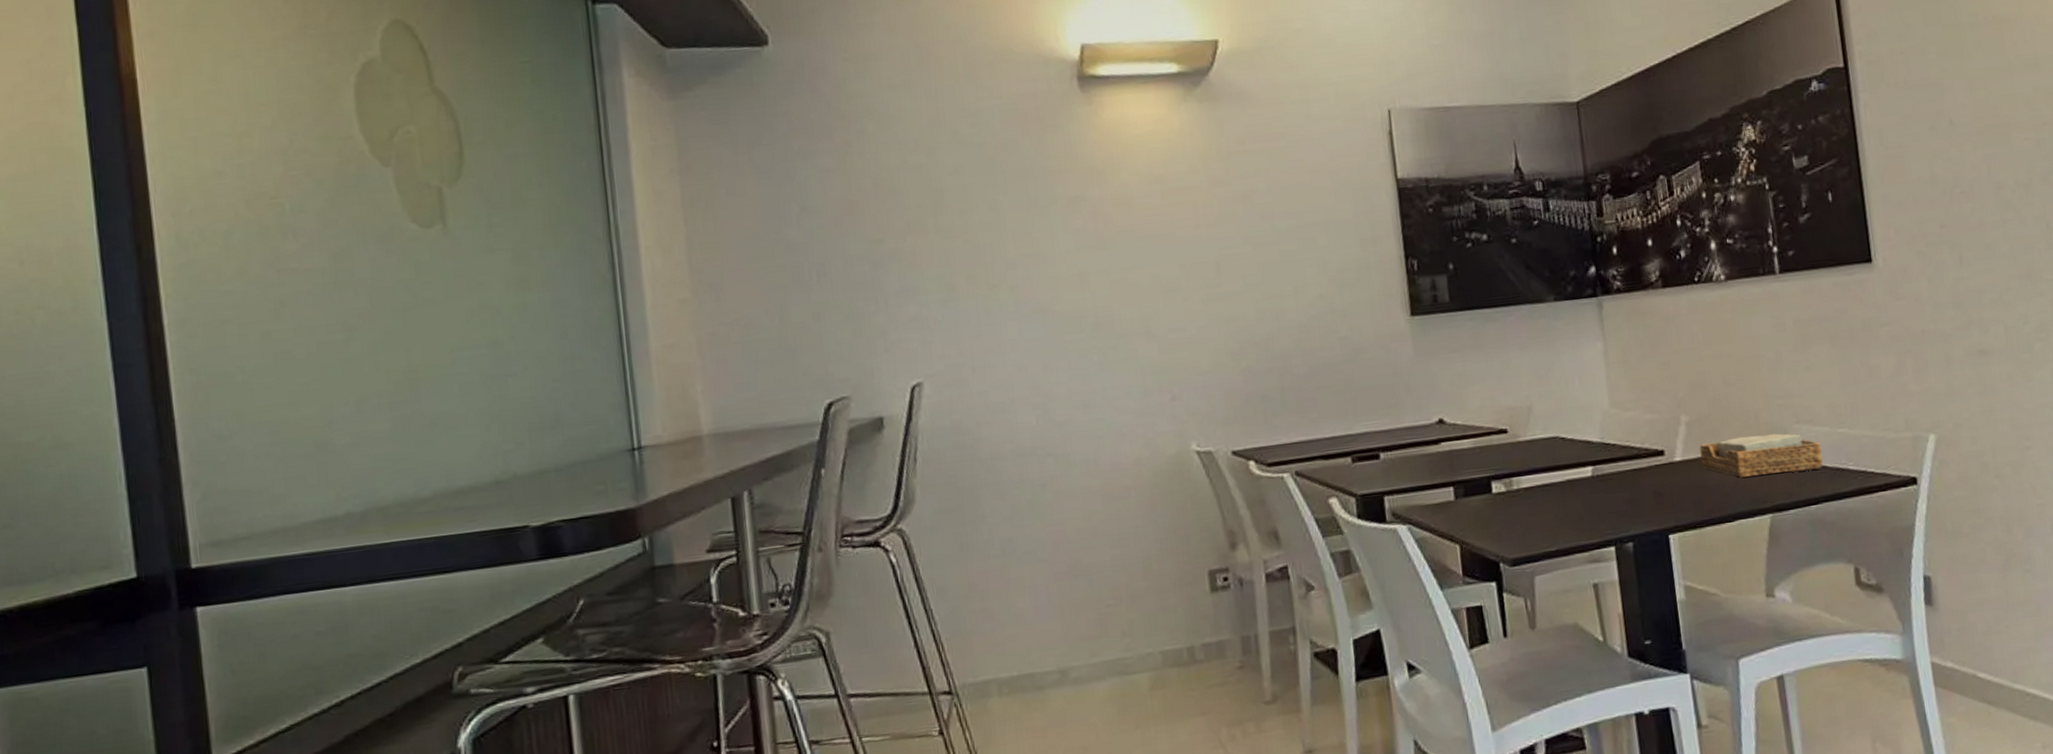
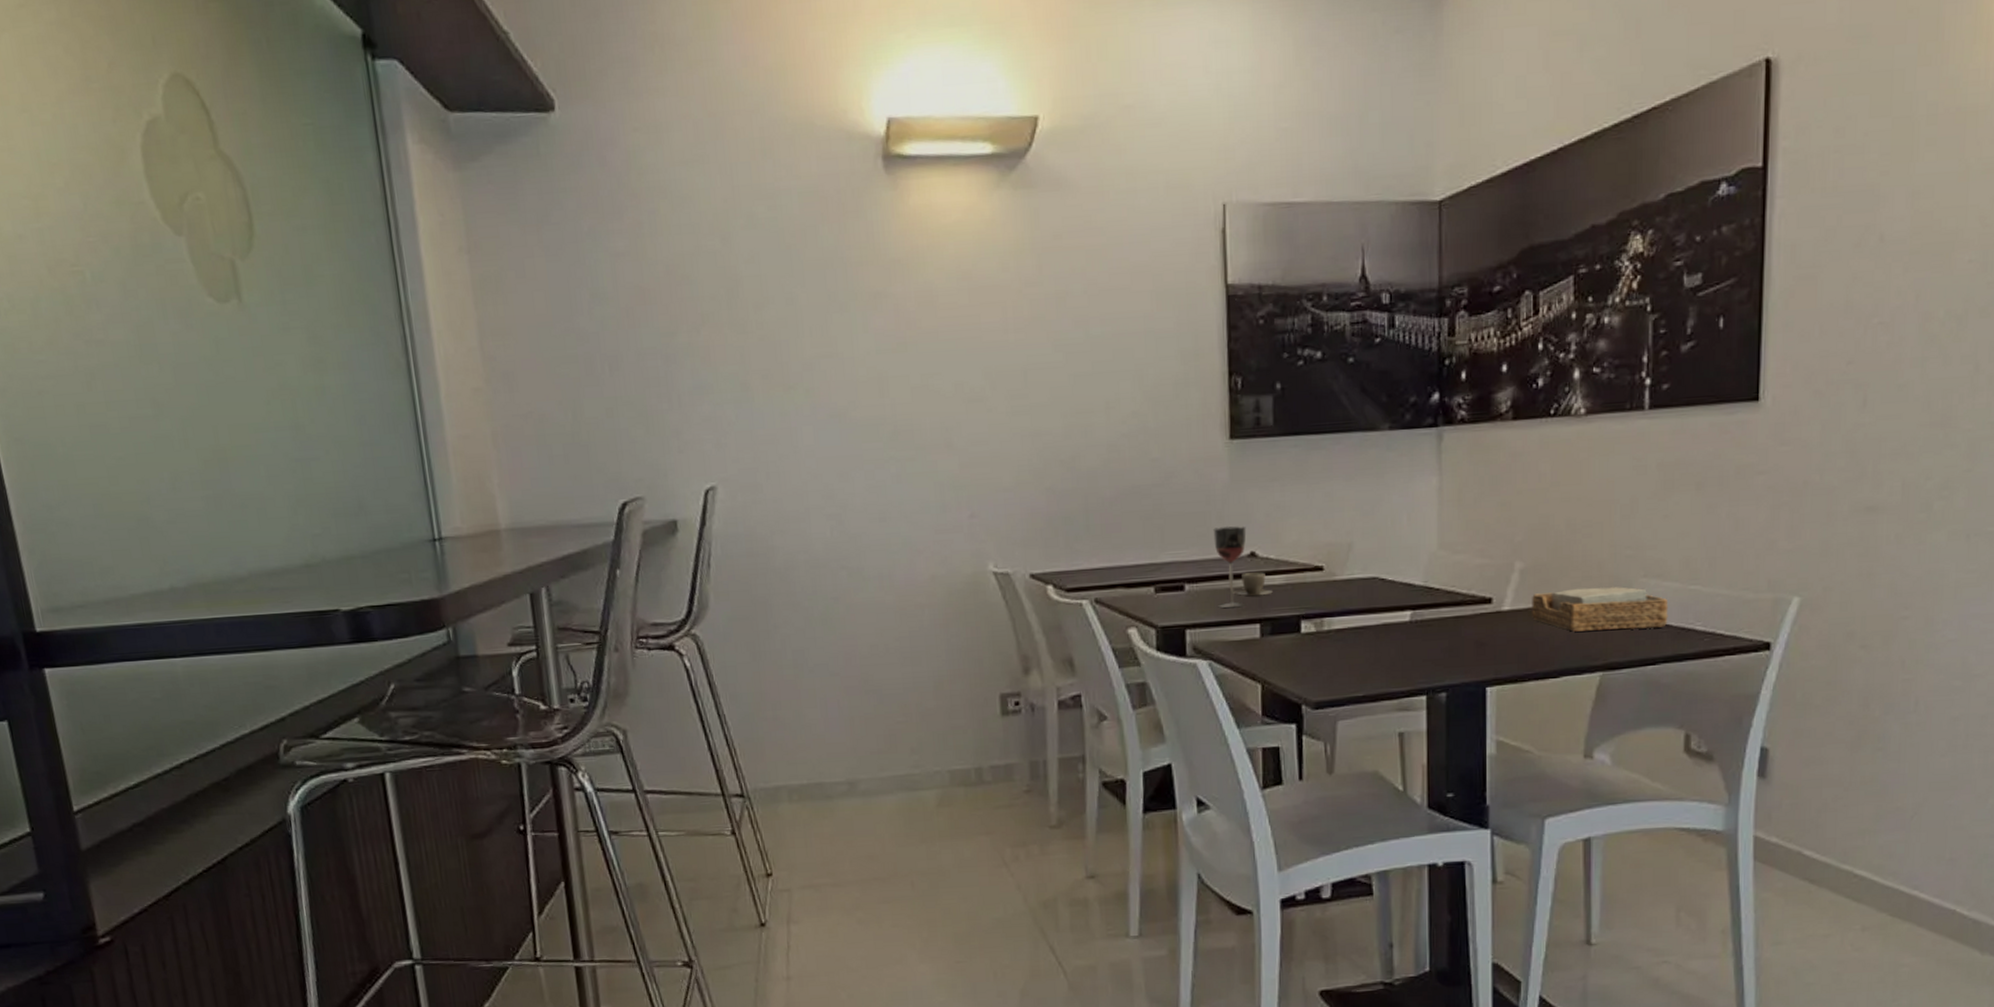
wineglass: none [1402,395,1439,474] -> present [1213,526,1247,609]
teacup: none [1427,437,1464,463] -> present [1234,572,1274,598]

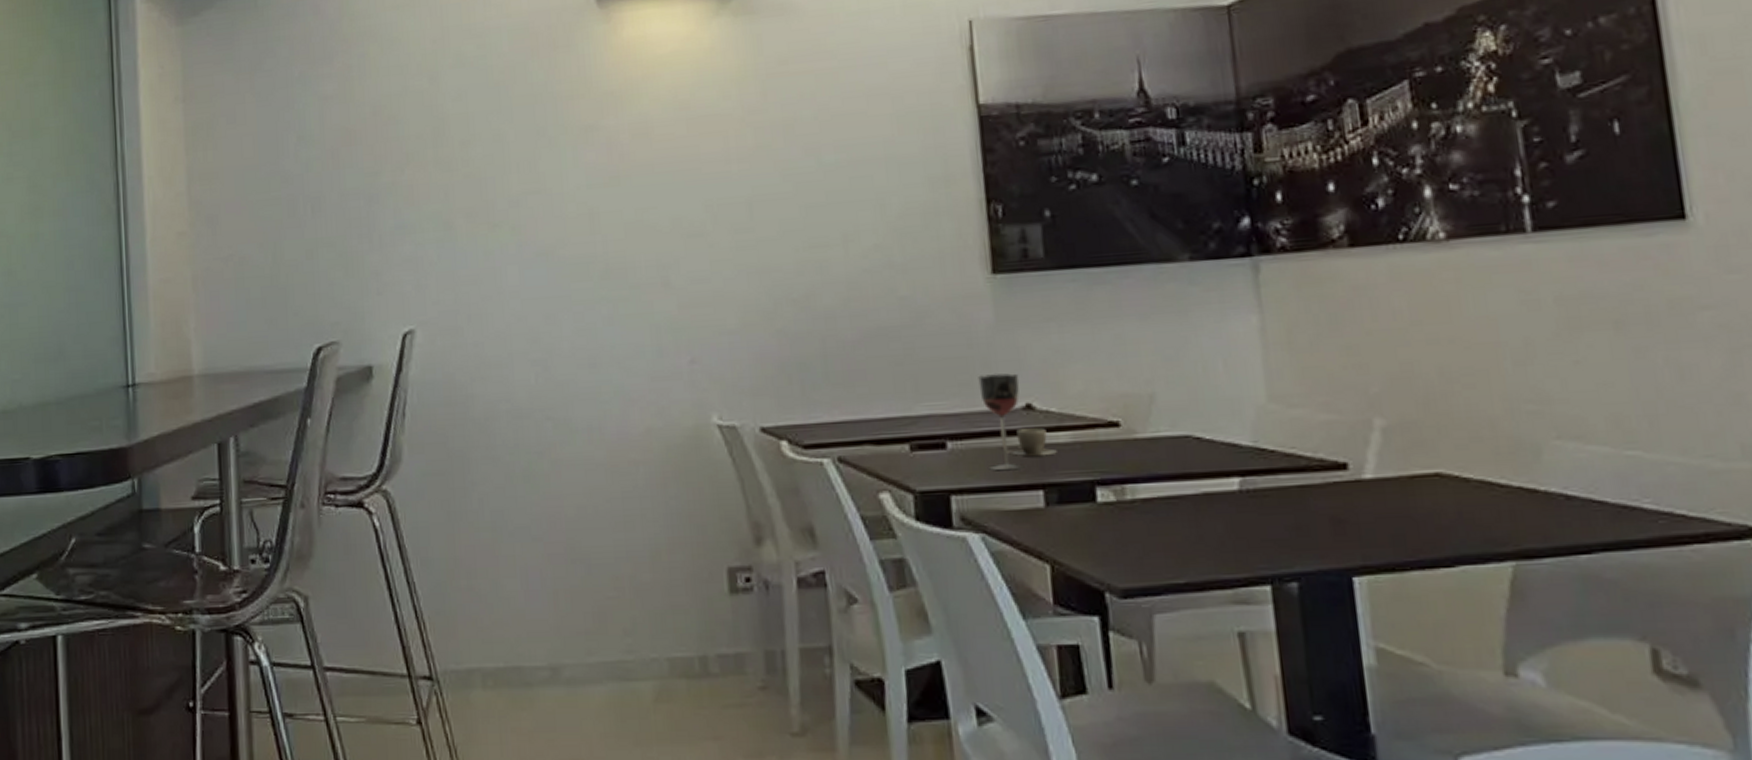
napkin holder: present [1532,587,1668,633] -> none [1402,451,1601,509]

